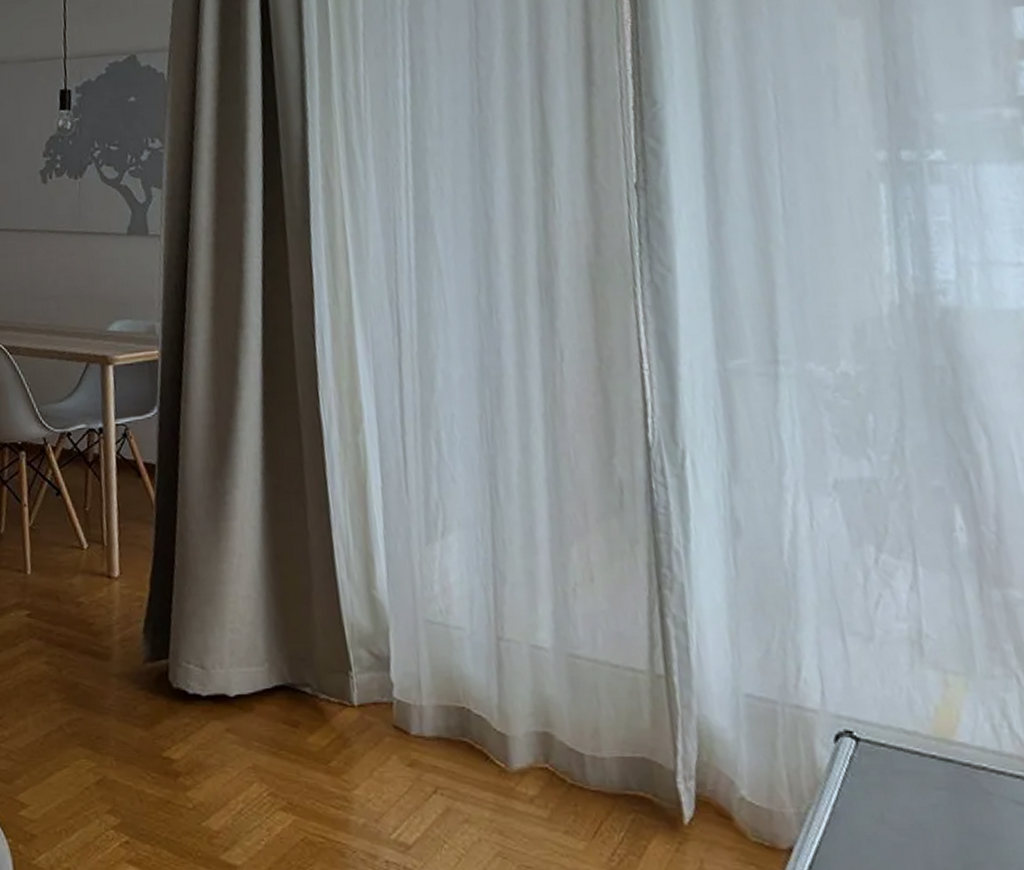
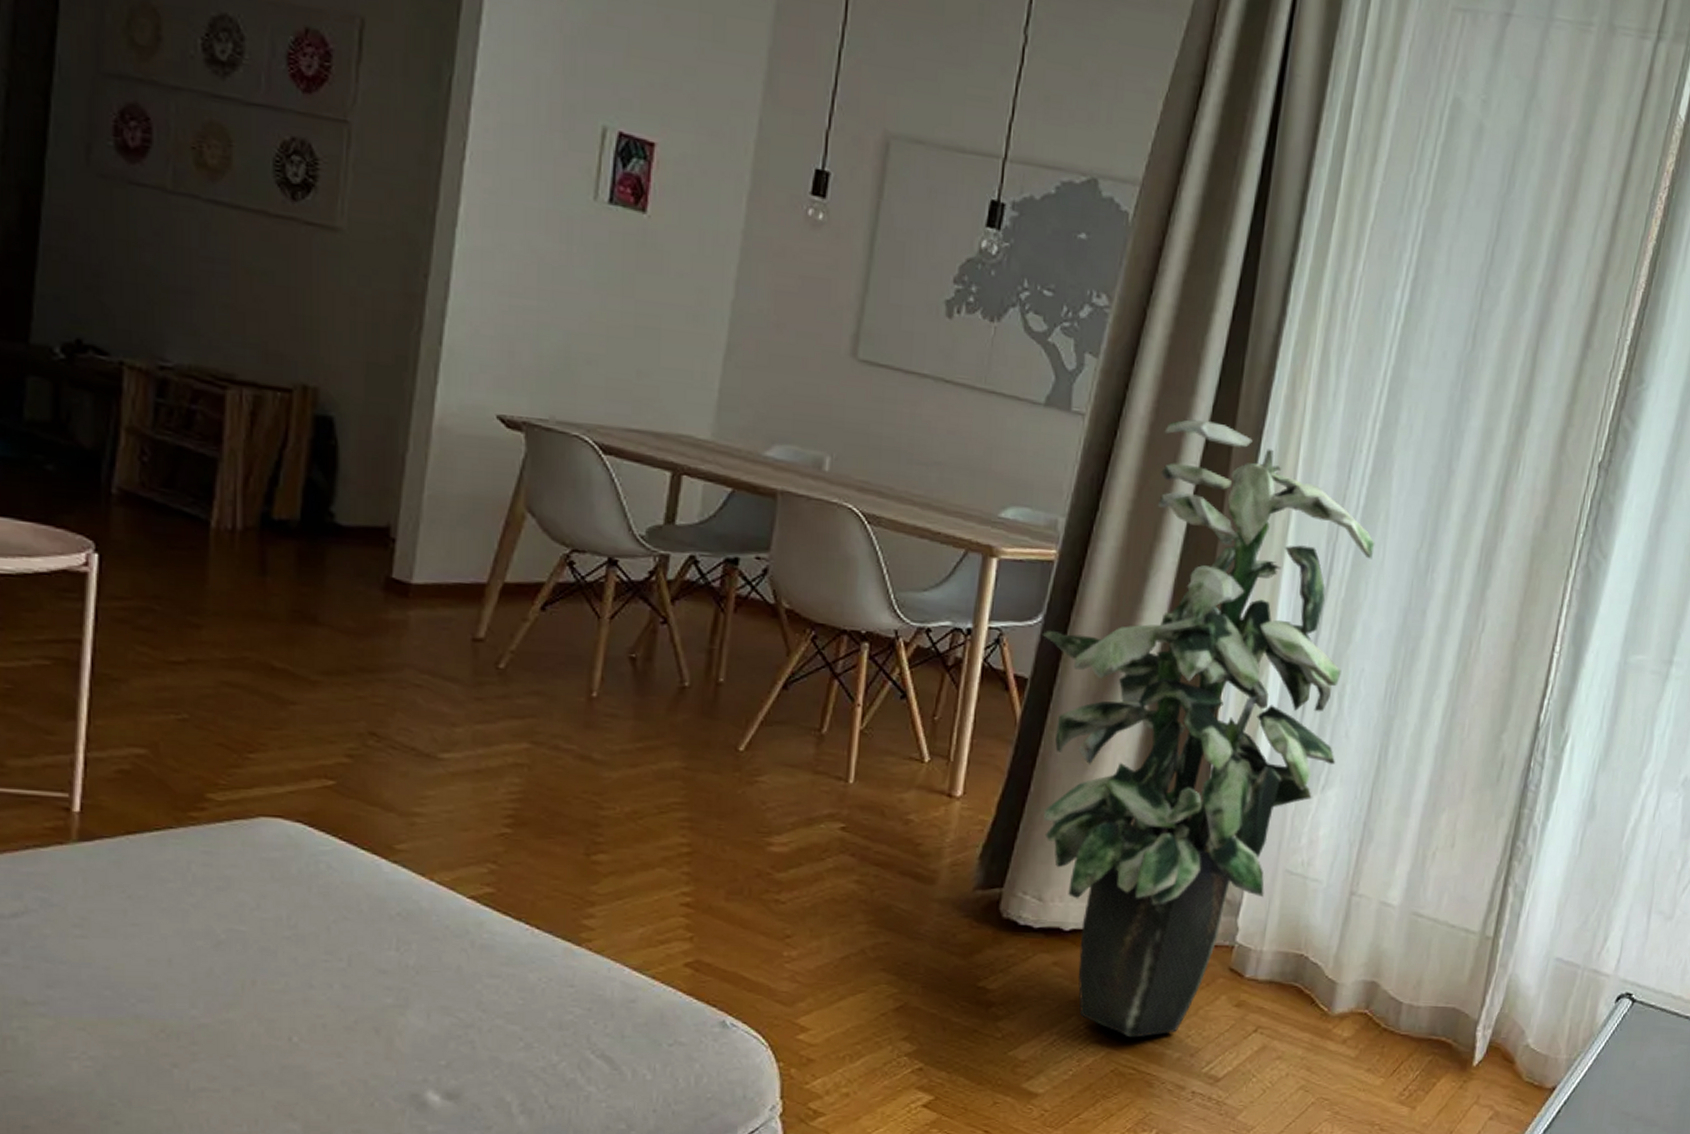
indoor plant: none [160,220,448,804] -> present [1042,419,1375,1038]

